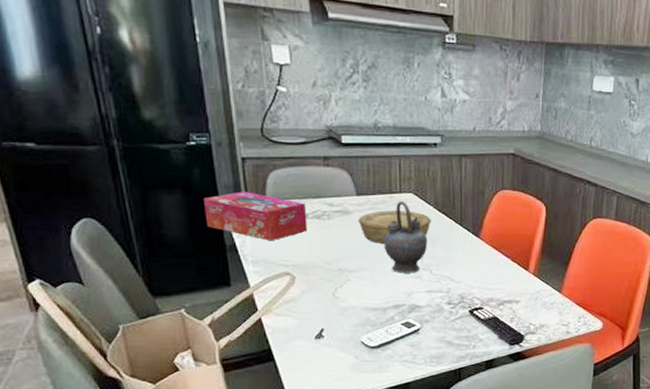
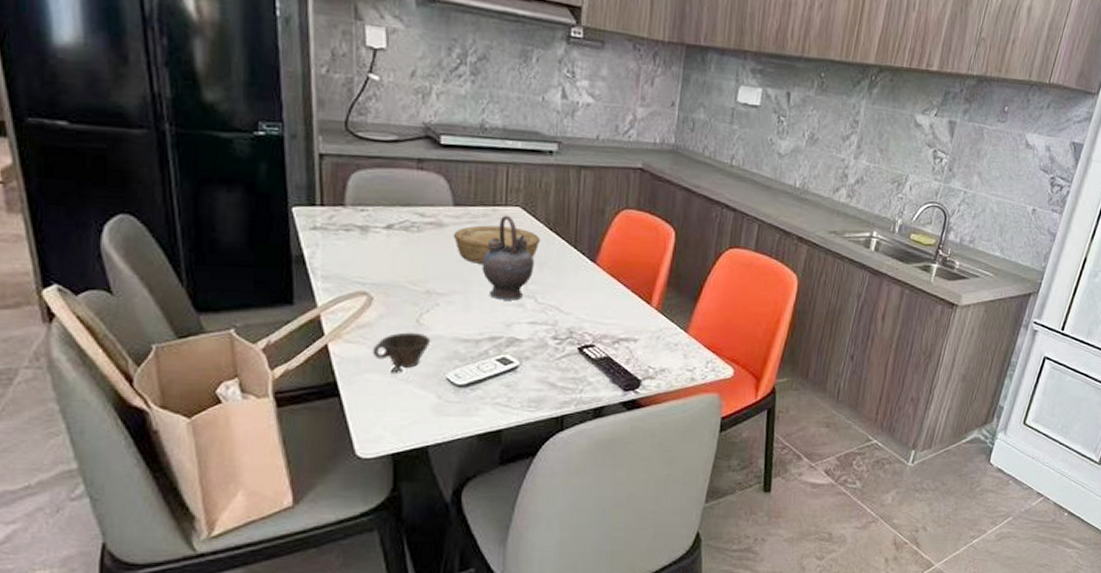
tissue box: present [204,191,308,241] -> none [269,193,393,254]
cup: none [298,304,346,334] -> present [372,332,431,368]

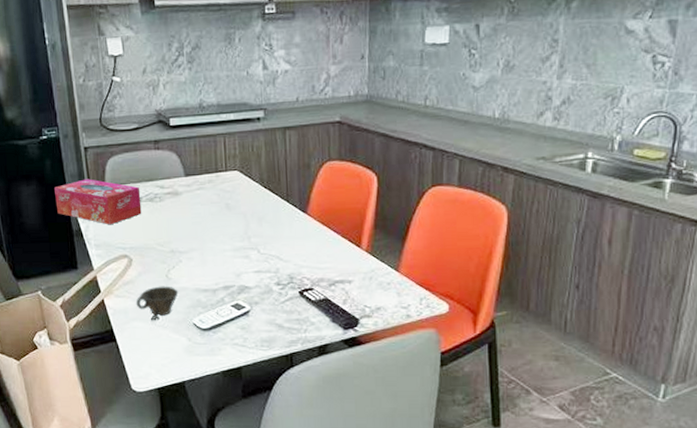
tissue box: none [269,193,393,254] -> present [54,179,142,225]
bowl: present [453,225,540,264] -> none [187,189,257,224]
teapot: present [482,215,535,301] -> none [211,179,255,253]

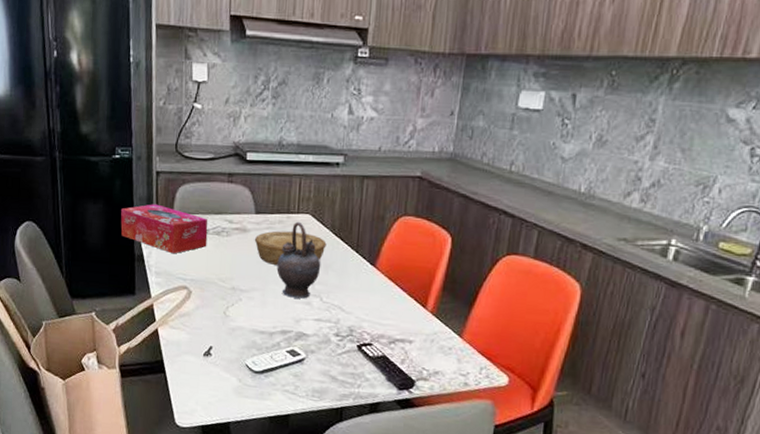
cup: present [135,286,179,316] -> none [190,322,235,353]
bowl: none [187,189,257,224] -> present [254,230,327,265]
teapot: none [211,179,255,253] -> present [276,221,321,299]

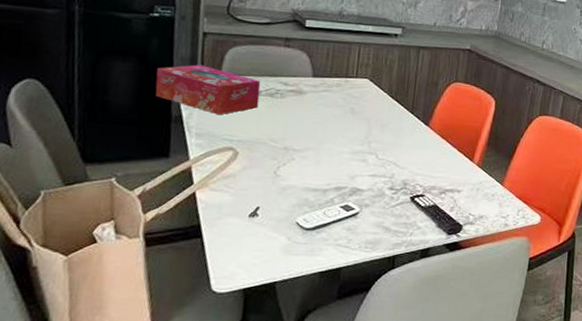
bowl: present [254,230,327,265] -> none [310,93,384,125]
teapot: present [276,221,321,299] -> none [333,85,378,156]

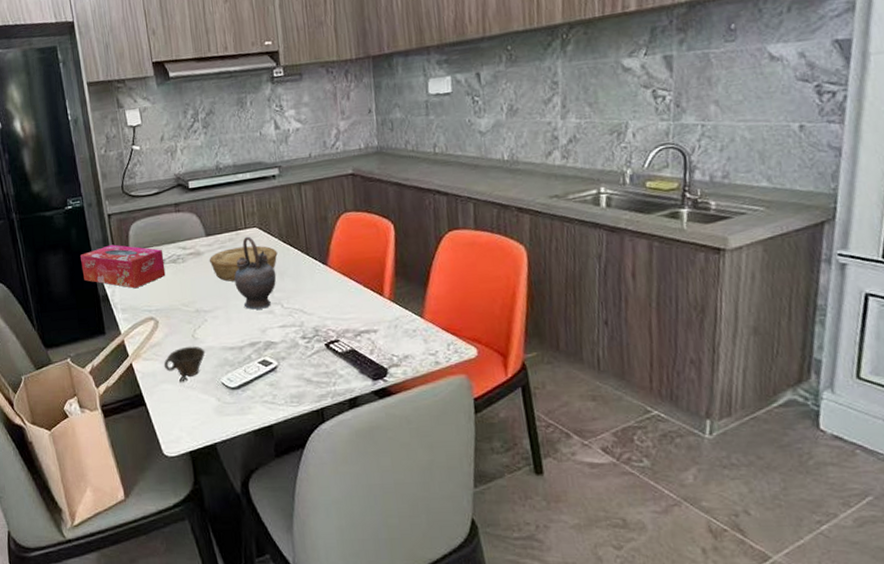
cup: none [233,182,286,213] -> present [163,346,206,377]
bowl: none [310,93,384,125] -> present [209,246,278,282]
teapot: none [333,85,378,156] -> present [234,236,277,310]

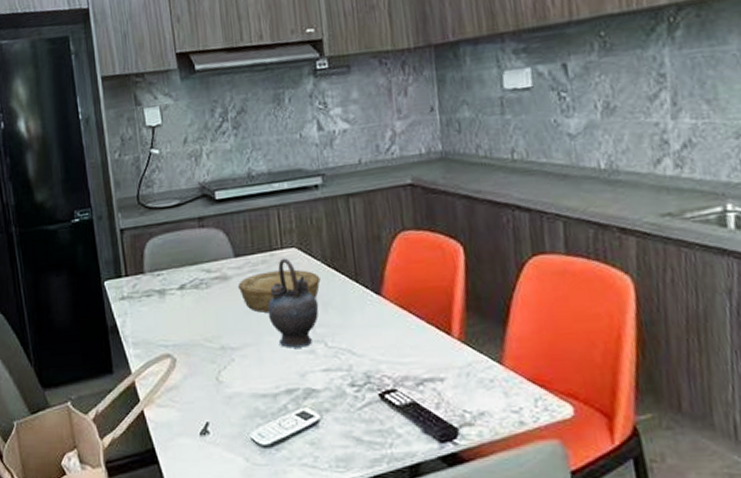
tissue box: present [80,244,166,289] -> none [87,265,186,319]
cup: present [163,346,206,377] -> none [181,391,232,430]

